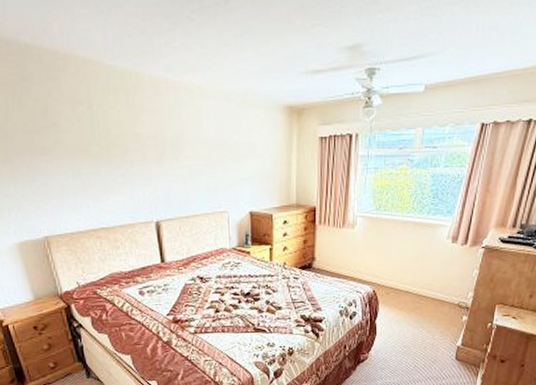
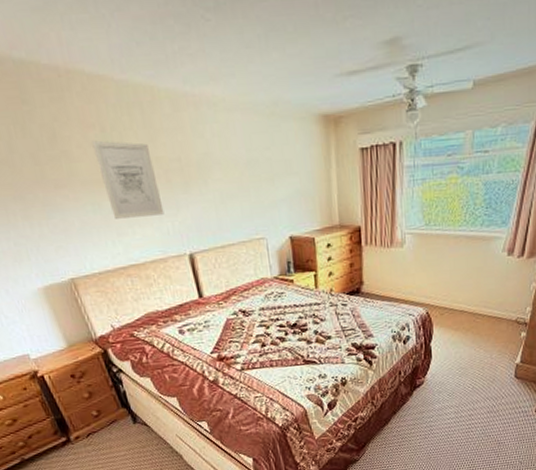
wall art: none [79,115,137,185] -> present [92,140,165,219]

